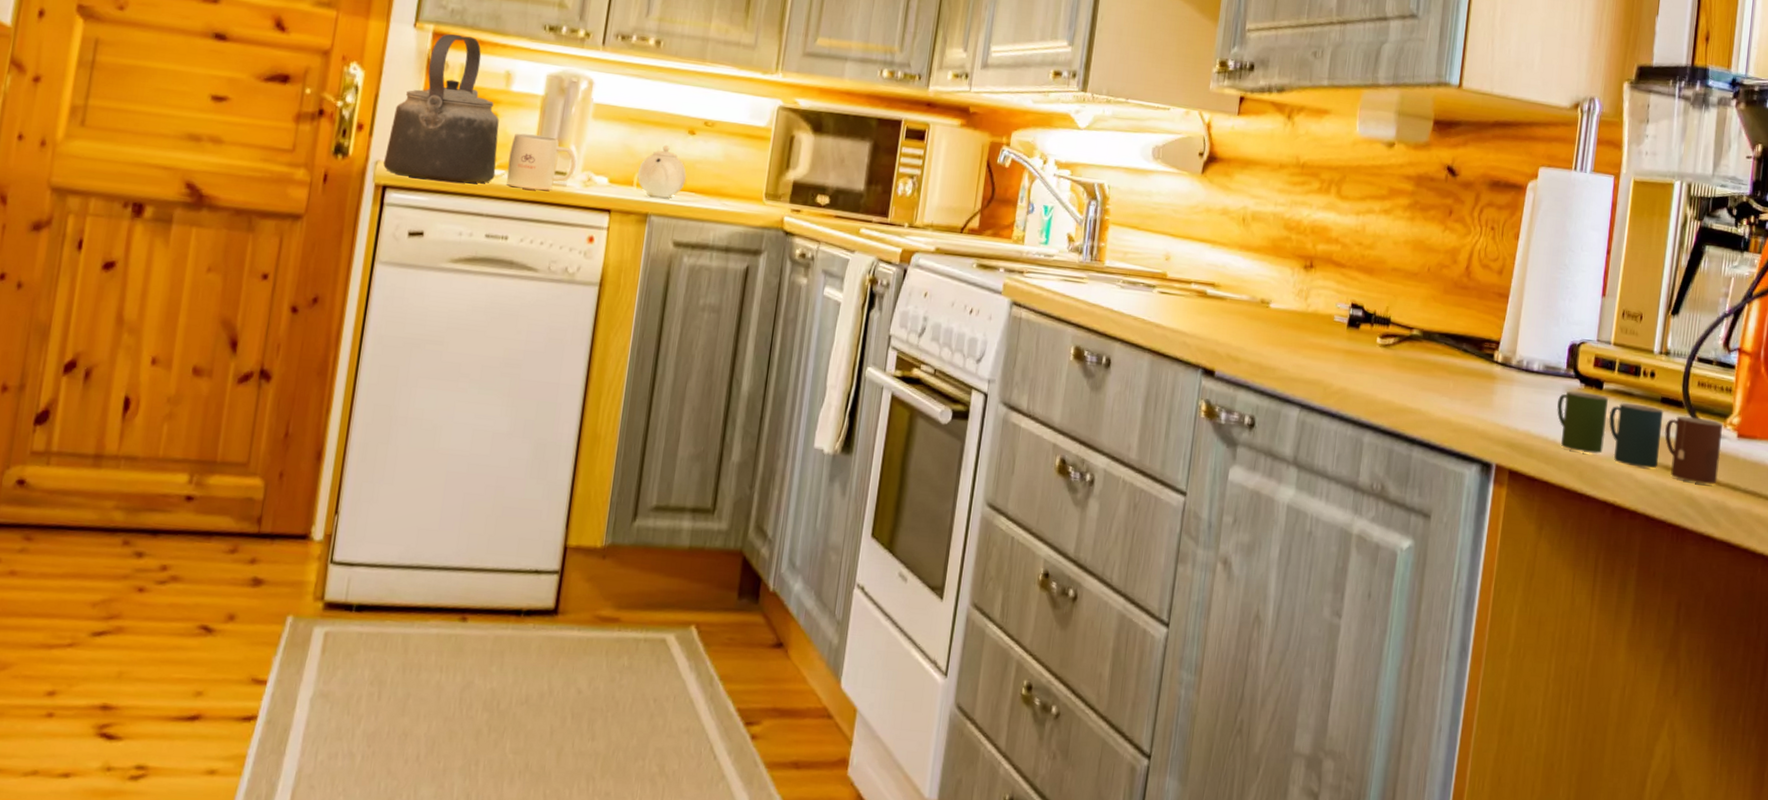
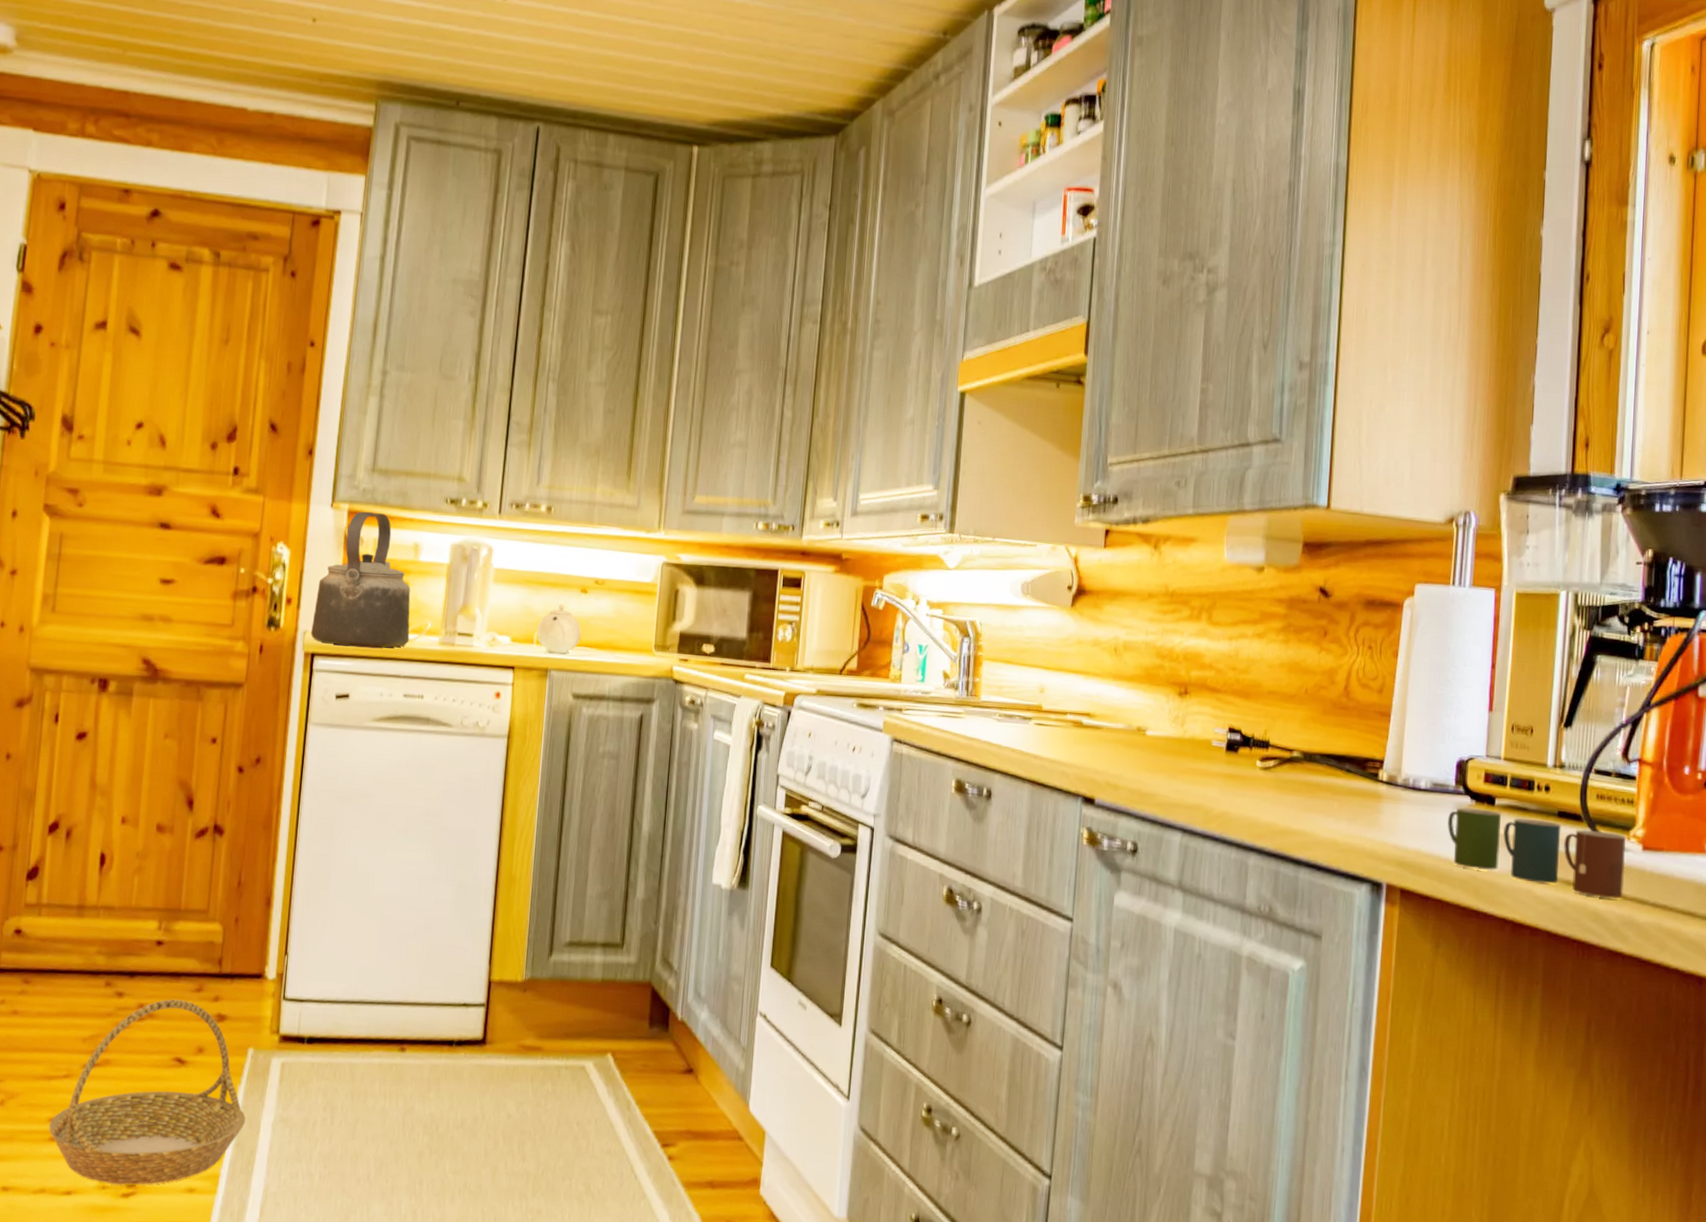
basket: none [46,560,281,767] -> present [49,999,246,1185]
mug: present [506,133,577,191] -> none [419,599,481,652]

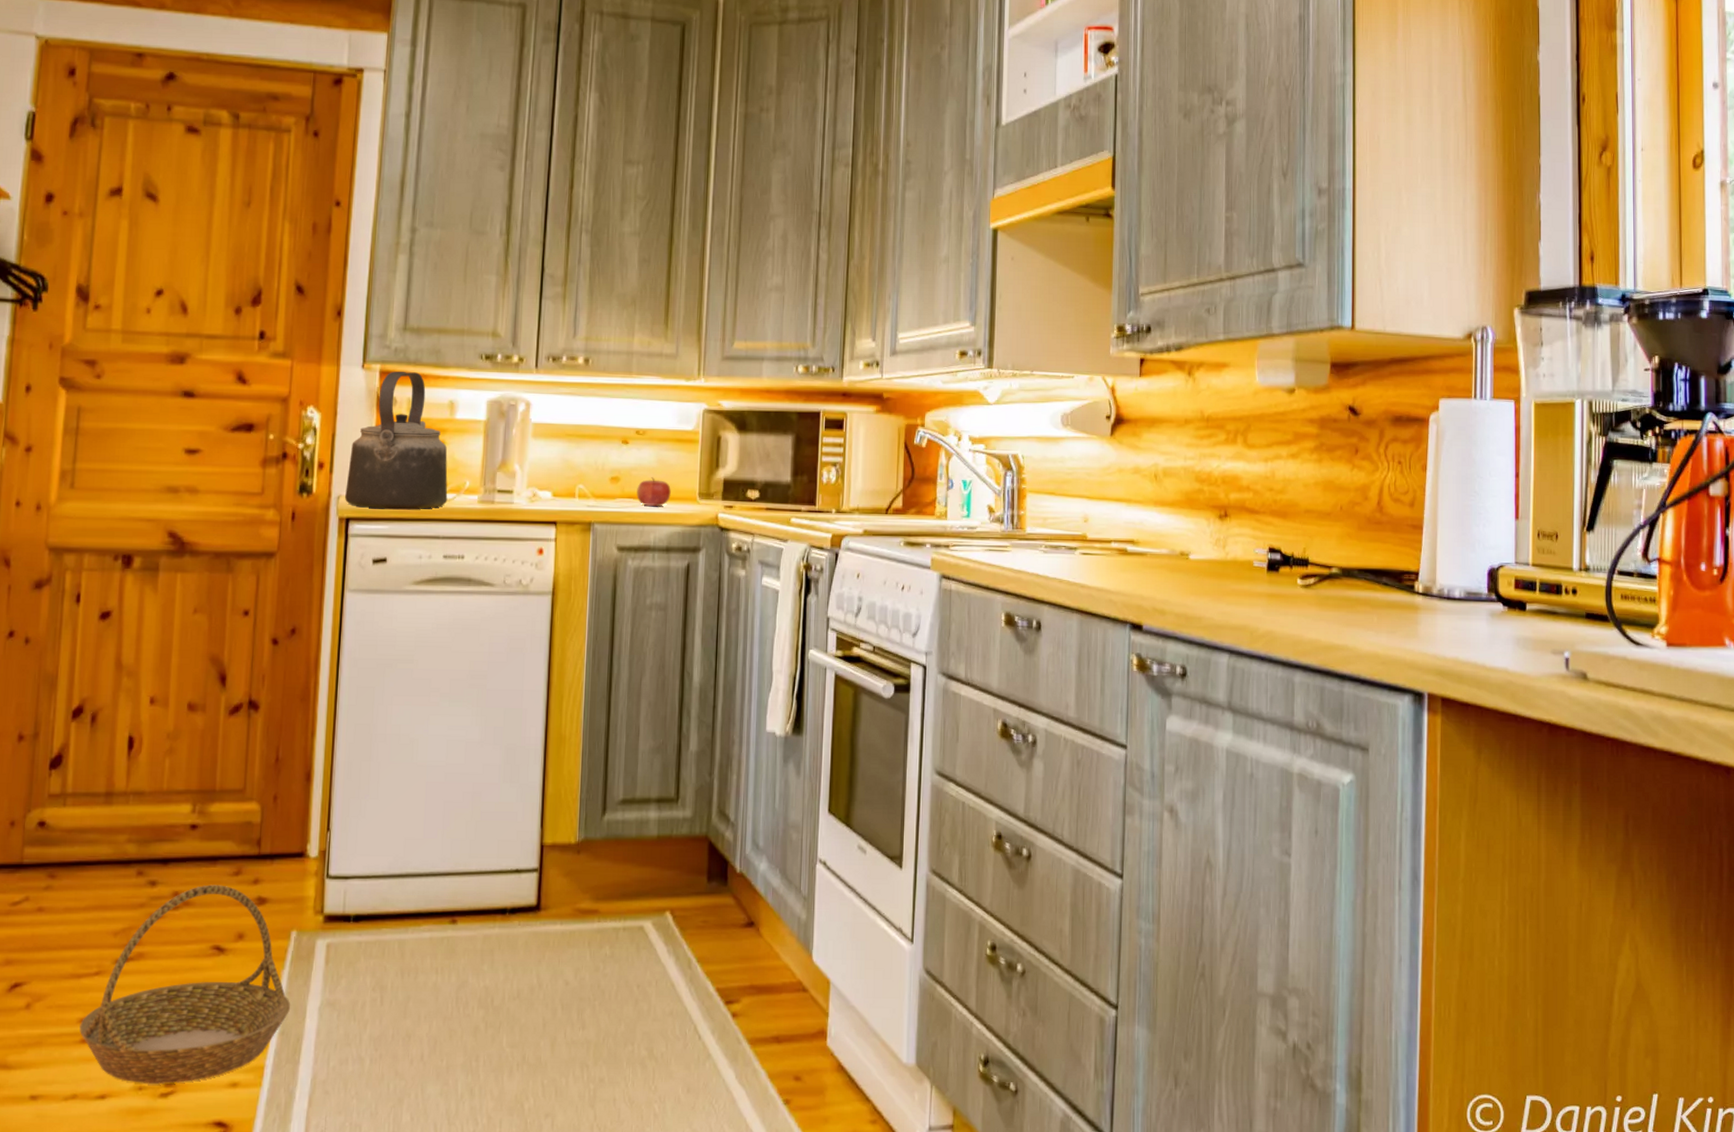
teapot: present [536,603,582,654] -> none [578,456,625,506]
fruit: none [593,627,628,656] -> present [637,477,671,506]
cup: present [1448,807,1626,899] -> none [1483,614,1652,696]

